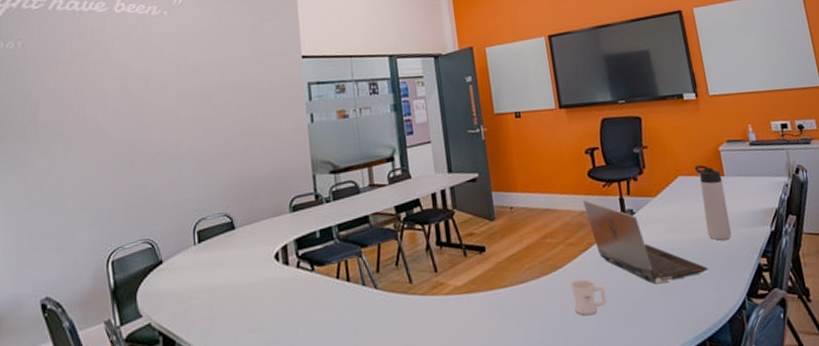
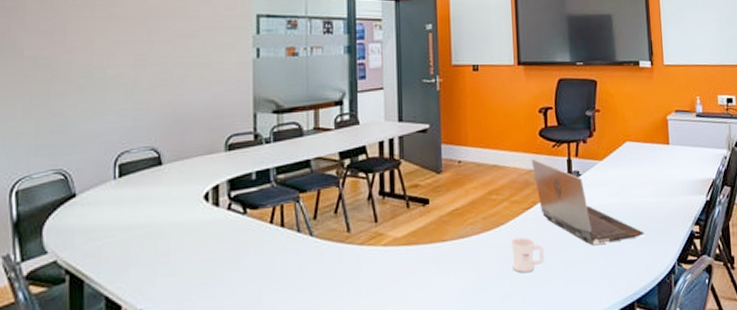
thermos bottle: present [694,165,732,241] -> none [641,132,670,207]

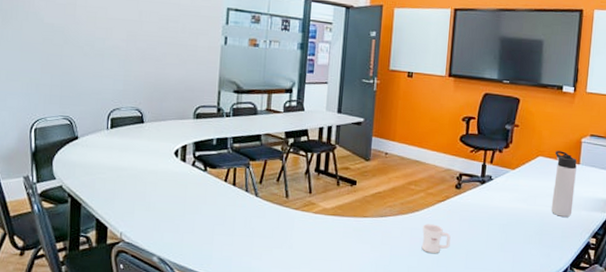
laptop computer: present [531,159,645,246] -> none [450,160,544,241]
thermos bottle: none [641,132,670,207] -> present [551,151,577,217]

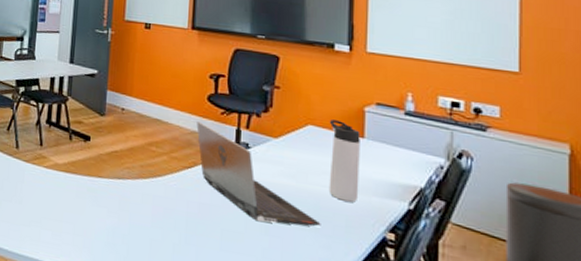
mug: present [421,224,451,254] -> none [165,192,201,229]
laptop computer: none [450,160,544,241] -> present [196,121,321,227]

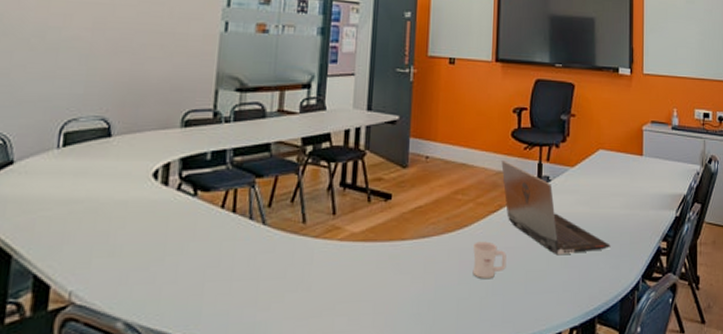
mug: none [165,192,201,229] -> present [472,241,507,280]
thermos bottle: present [328,119,360,202] -> none [615,142,640,219]

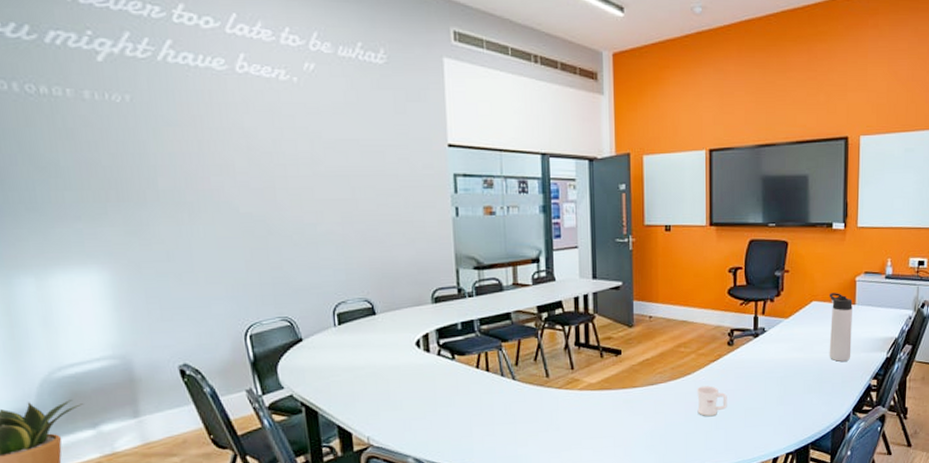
laptop computer: present [501,160,611,256] -> none [719,316,824,395]
thermos bottle: none [615,142,640,219] -> present [829,293,853,362]

